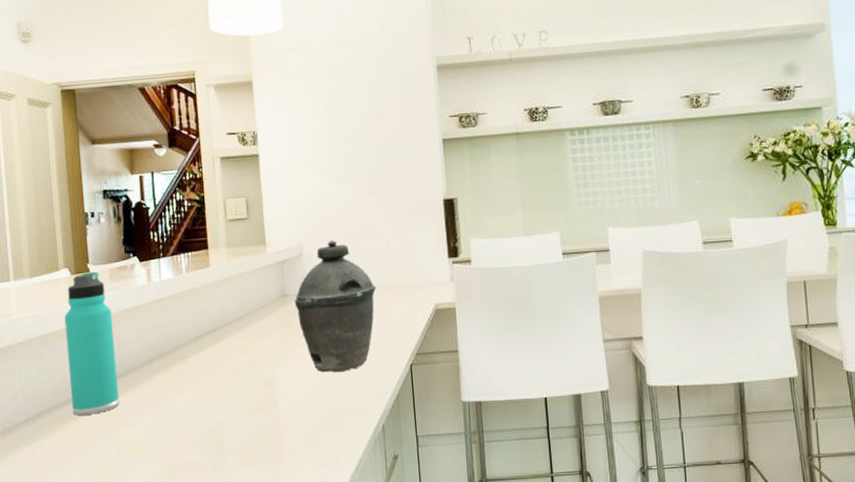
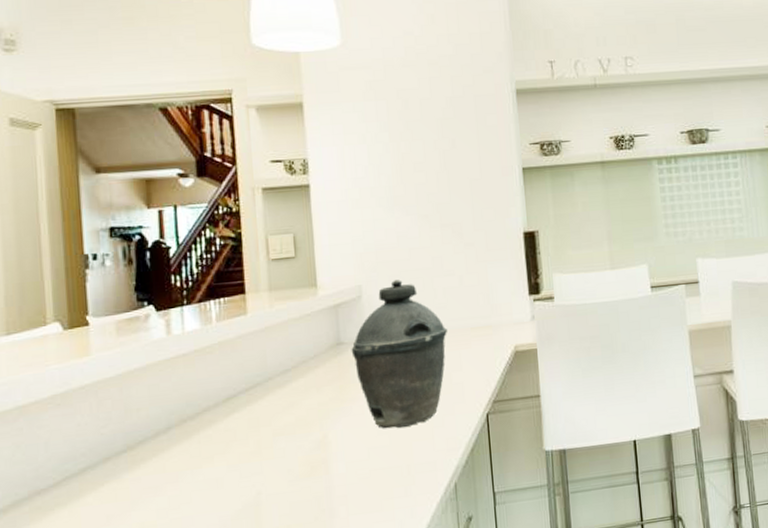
thermos bottle: present [64,271,120,416] -> none [52,324,126,502]

